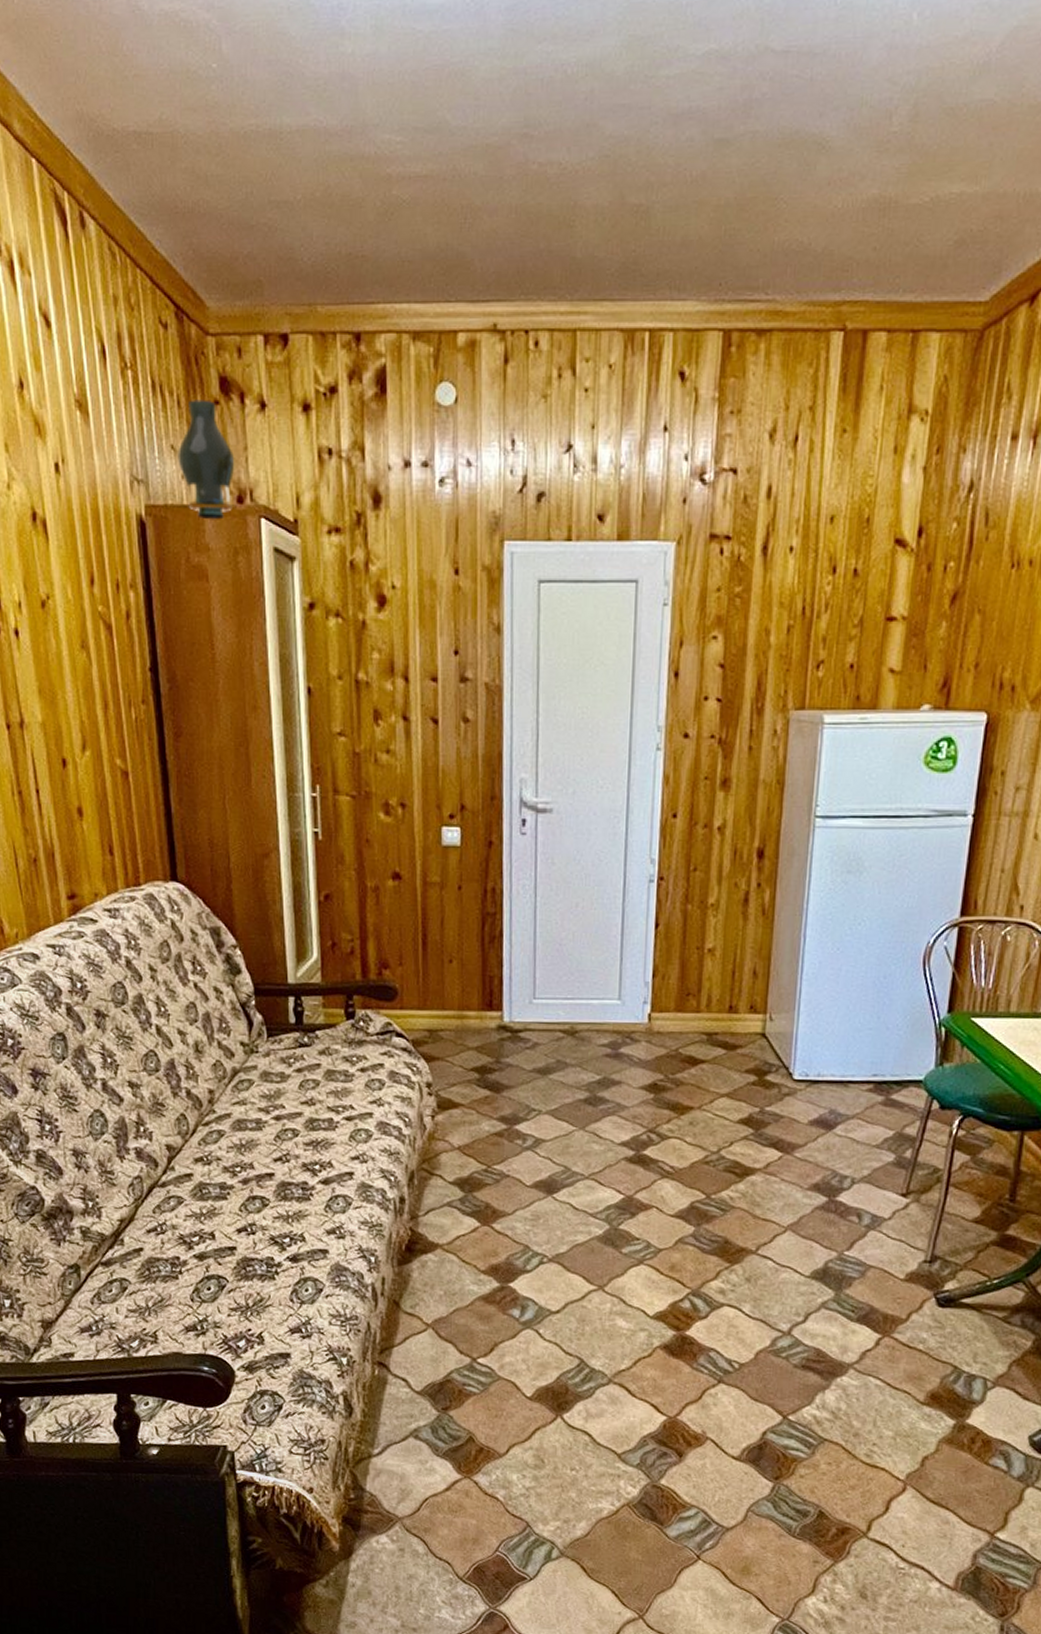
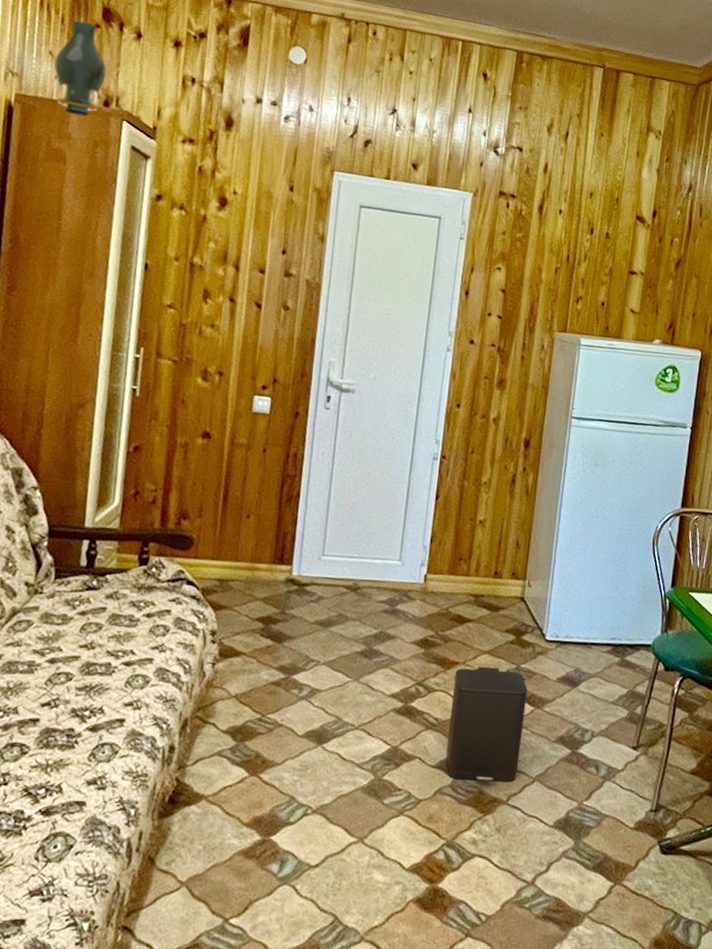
pedal bin: none [685,1110,774,1232] -> present [446,666,528,783]

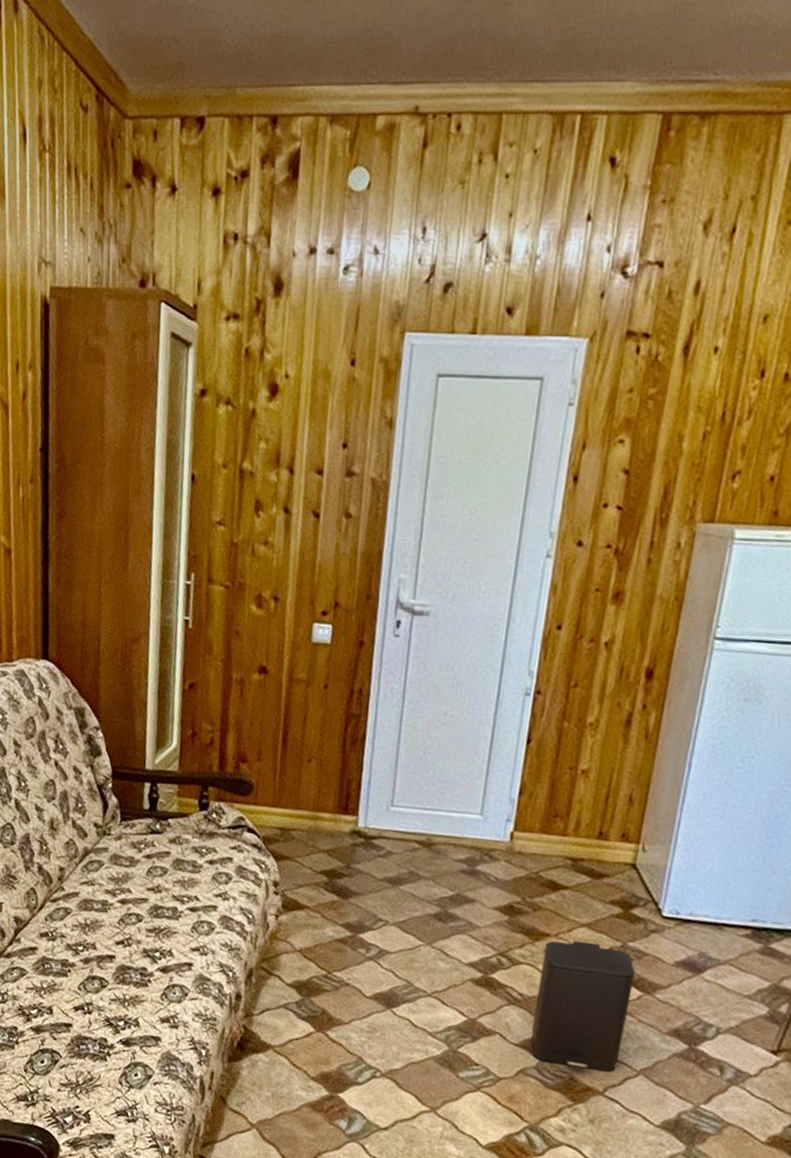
vase: present [53,20,107,117] -> none [85,183,141,304]

